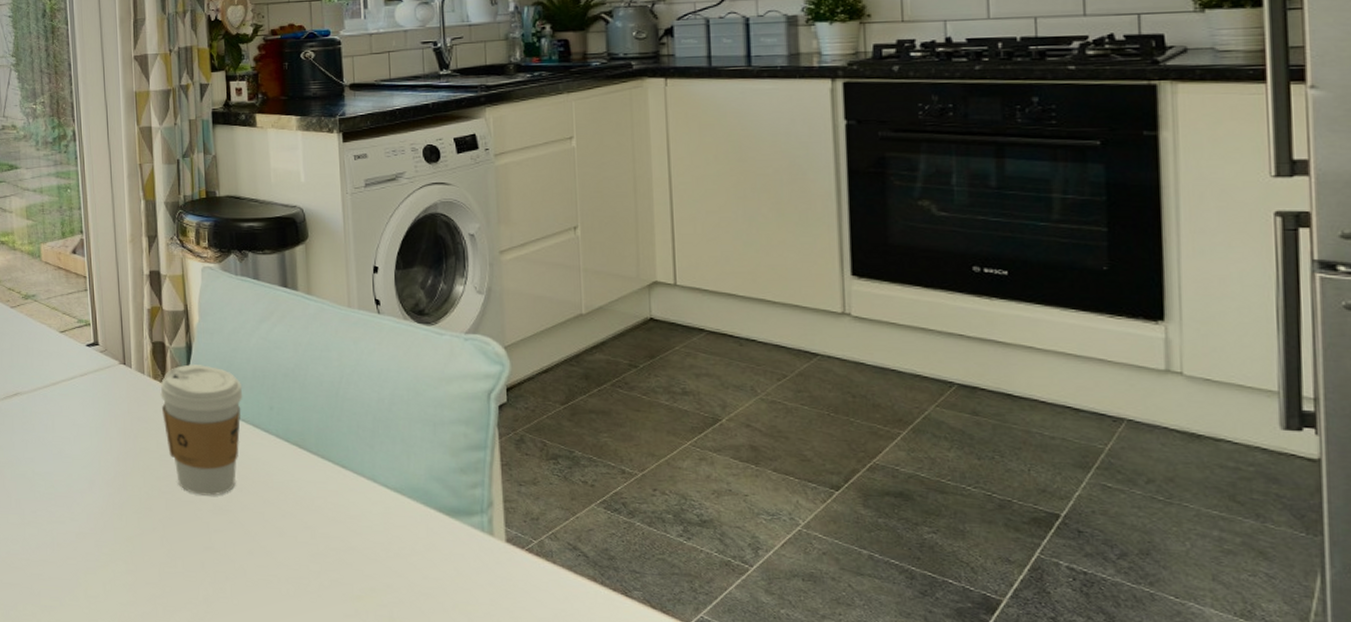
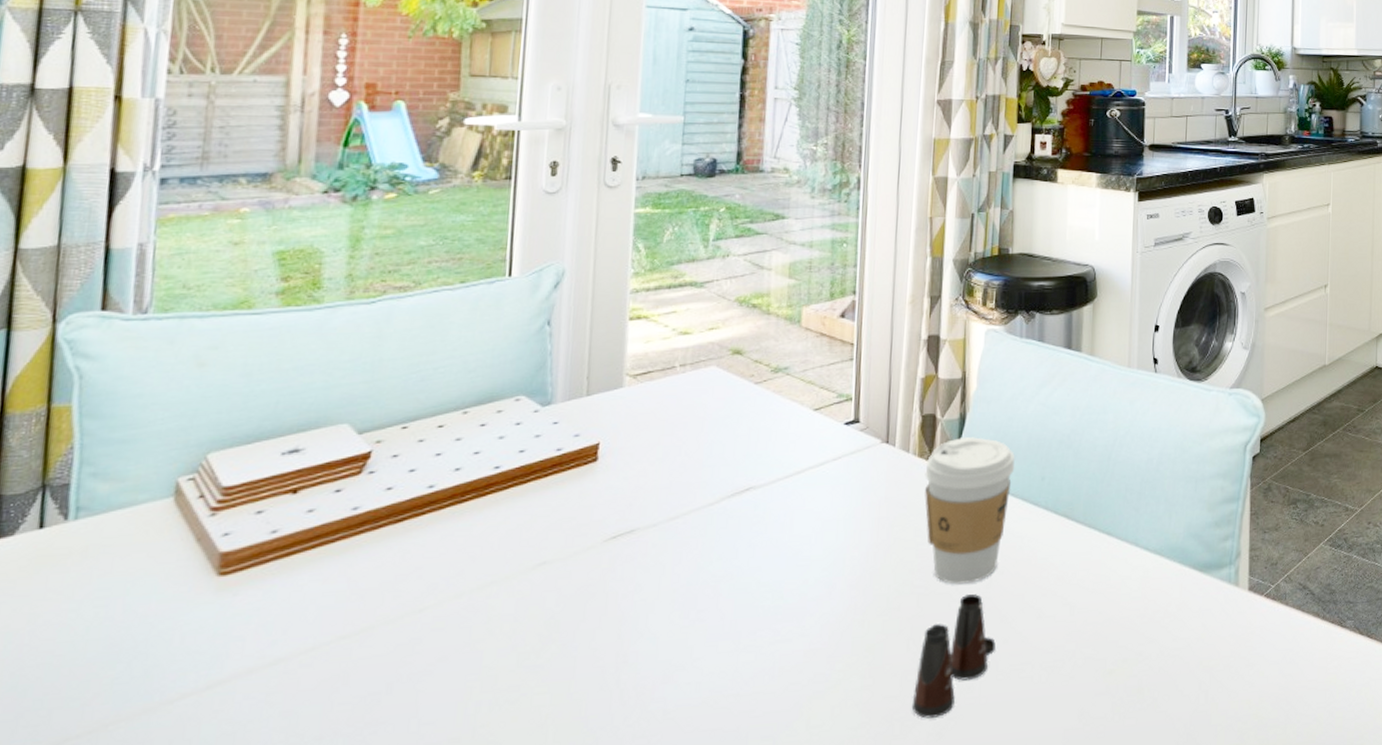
salt shaker: none [171,506,242,609] -> present [911,594,996,719]

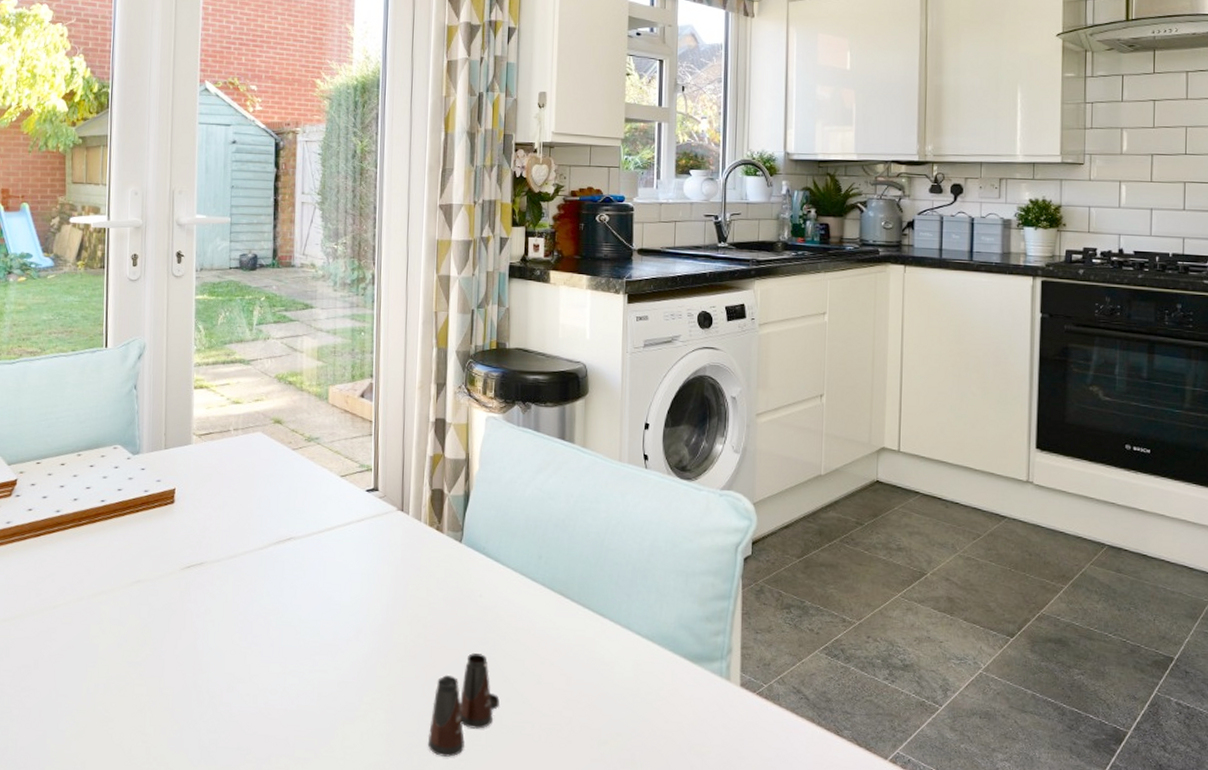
coffee cup: present [925,436,1016,585] -> none [435,511,515,644]

